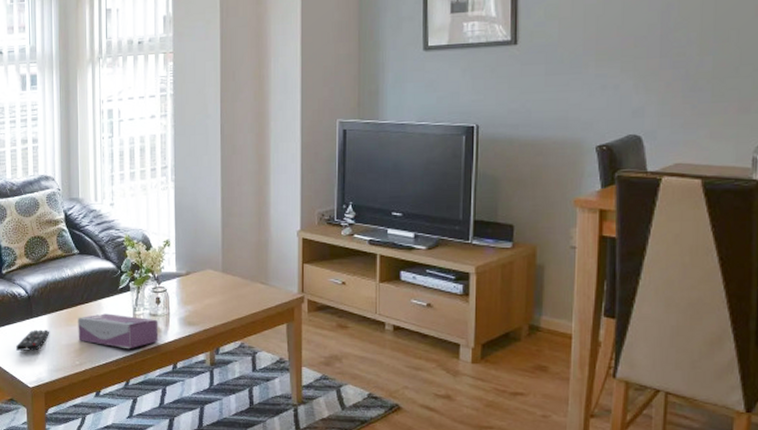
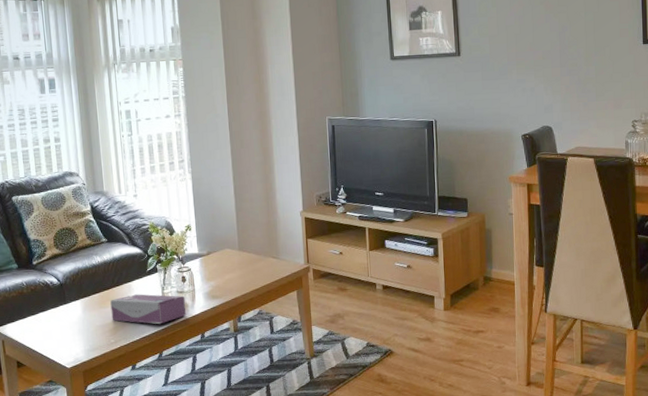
remote control: present [16,329,50,351] -> none [51,313,84,335]

